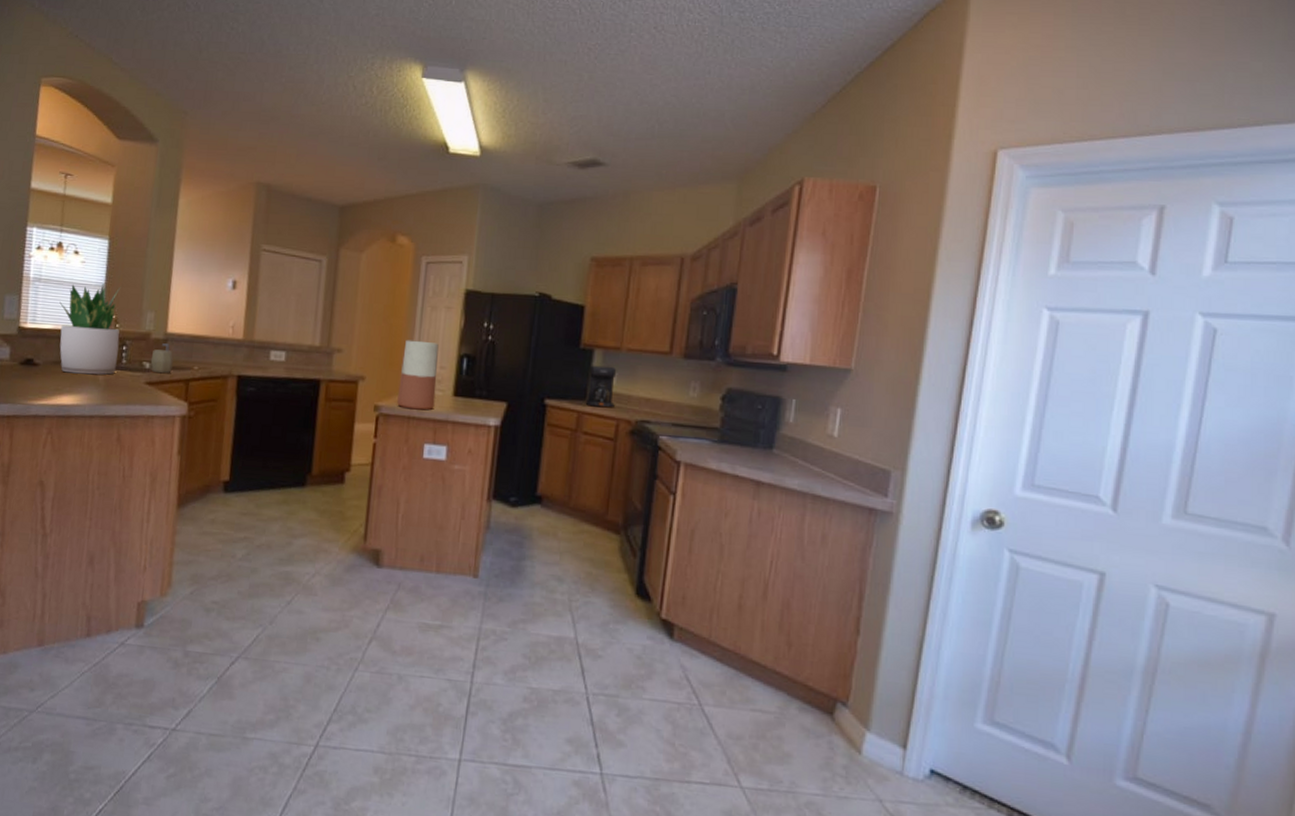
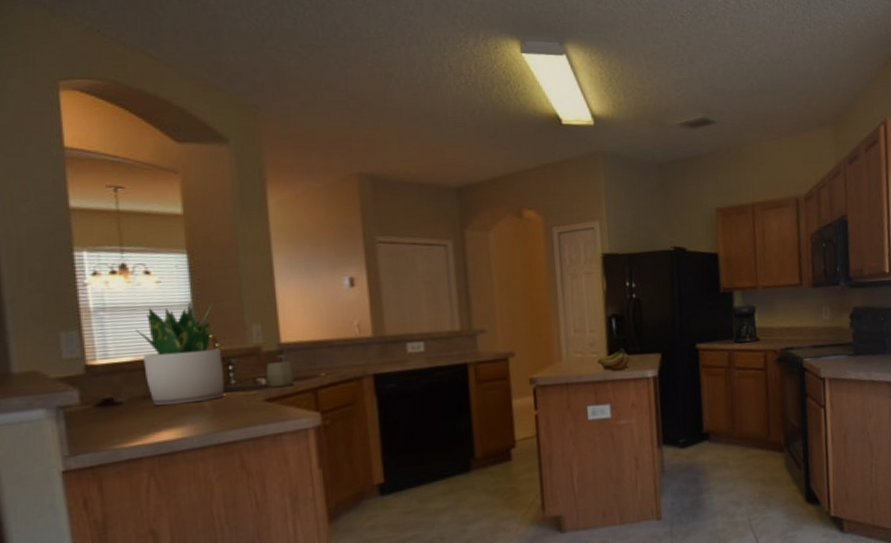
vase: present [397,339,439,411] -> none [550,308,591,377]
fruit: none [442,390,475,414] -> present [597,348,630,371]

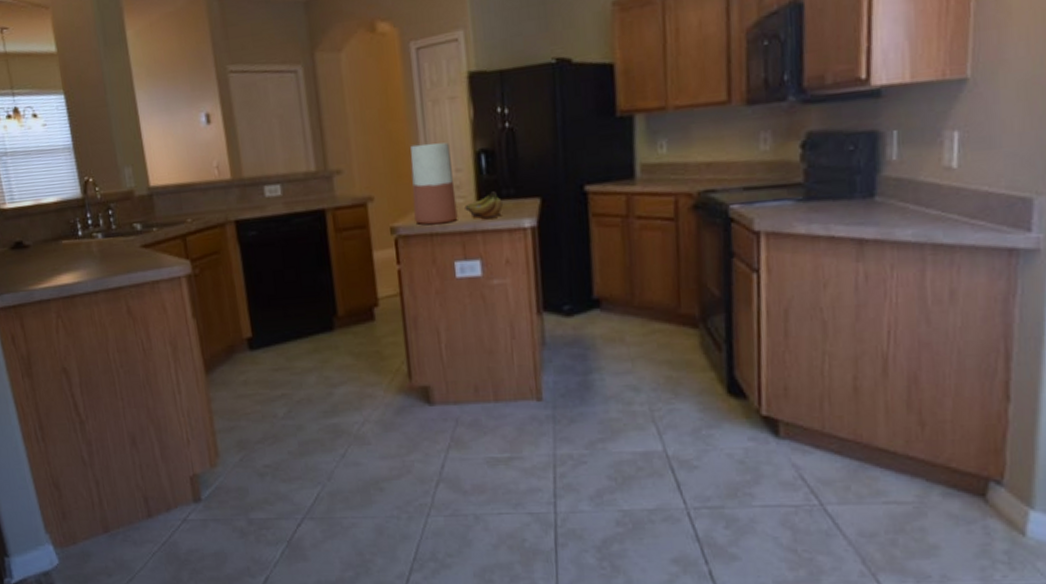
planter: present [136,302,224,406] -> none [32,145,108,250]
soap dispenser: present [266,354,295,388] -> none [140,199,165,234]
vase: none [550,308,591,377] -> present [410,142,458,226]
coffee maker: present [731,304,760,344] -> none [631,131,669,185]

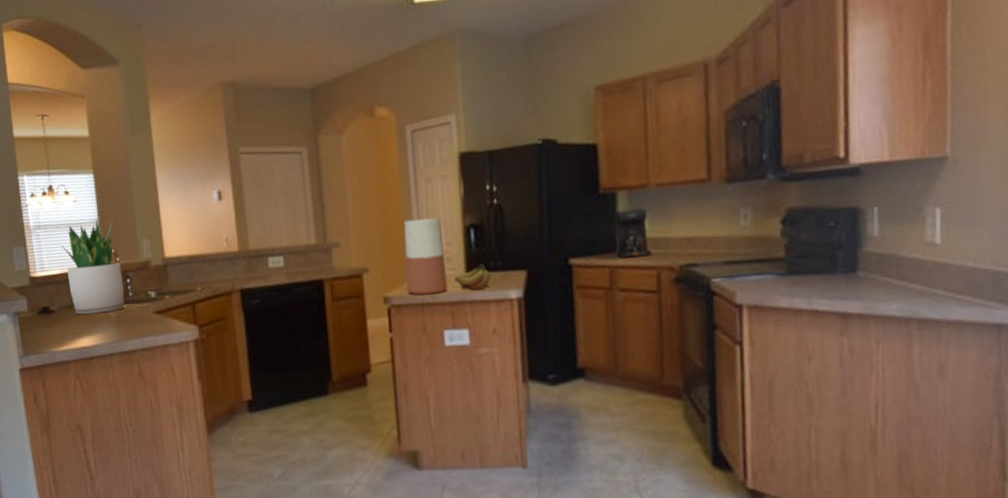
planter: none [32,145,108,250] -> present [61,219,125,315]
coffee maker: none [631,131,669,185] -> present [614,208,652,259]

